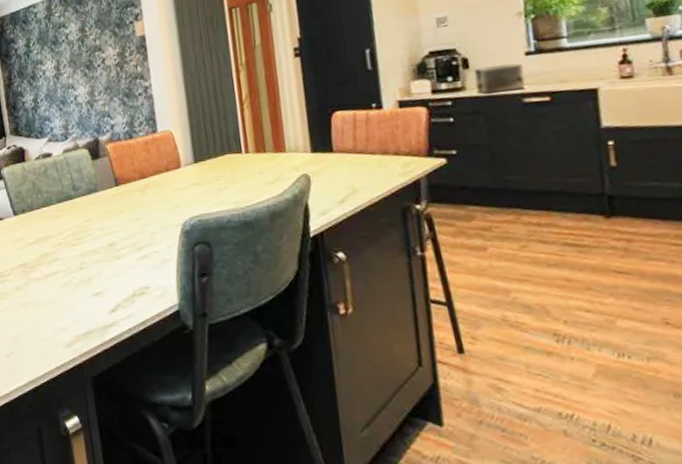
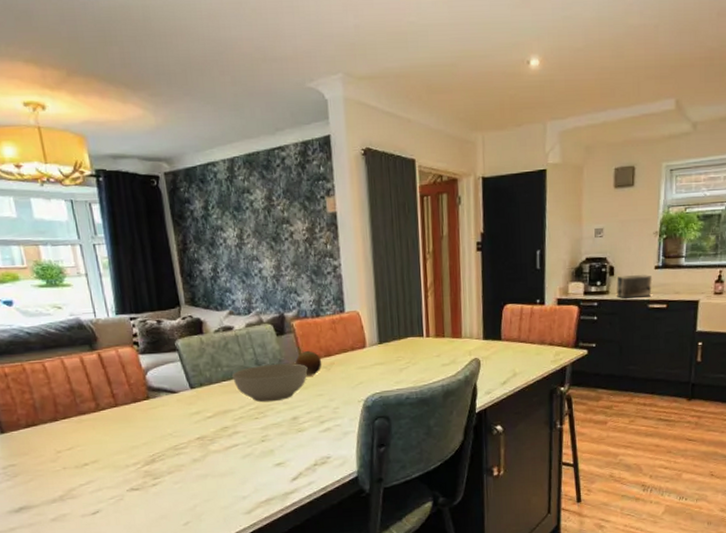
bowl: none [50,187,123,228] -> present [231,363,308,403]
fruit: none [110,173,137,200] -> present [295,350,322,376]

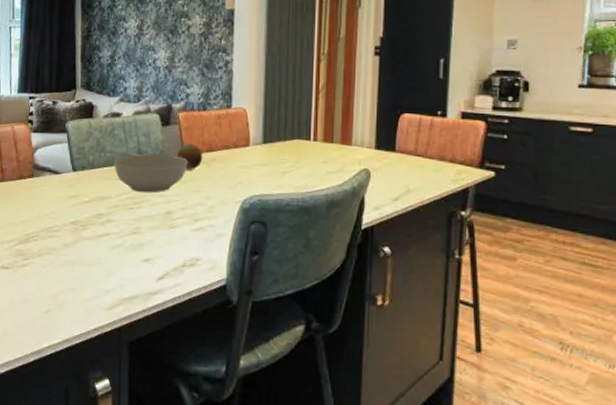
toaster: present [617,274,653,300] -> none [532,92,575,120]

